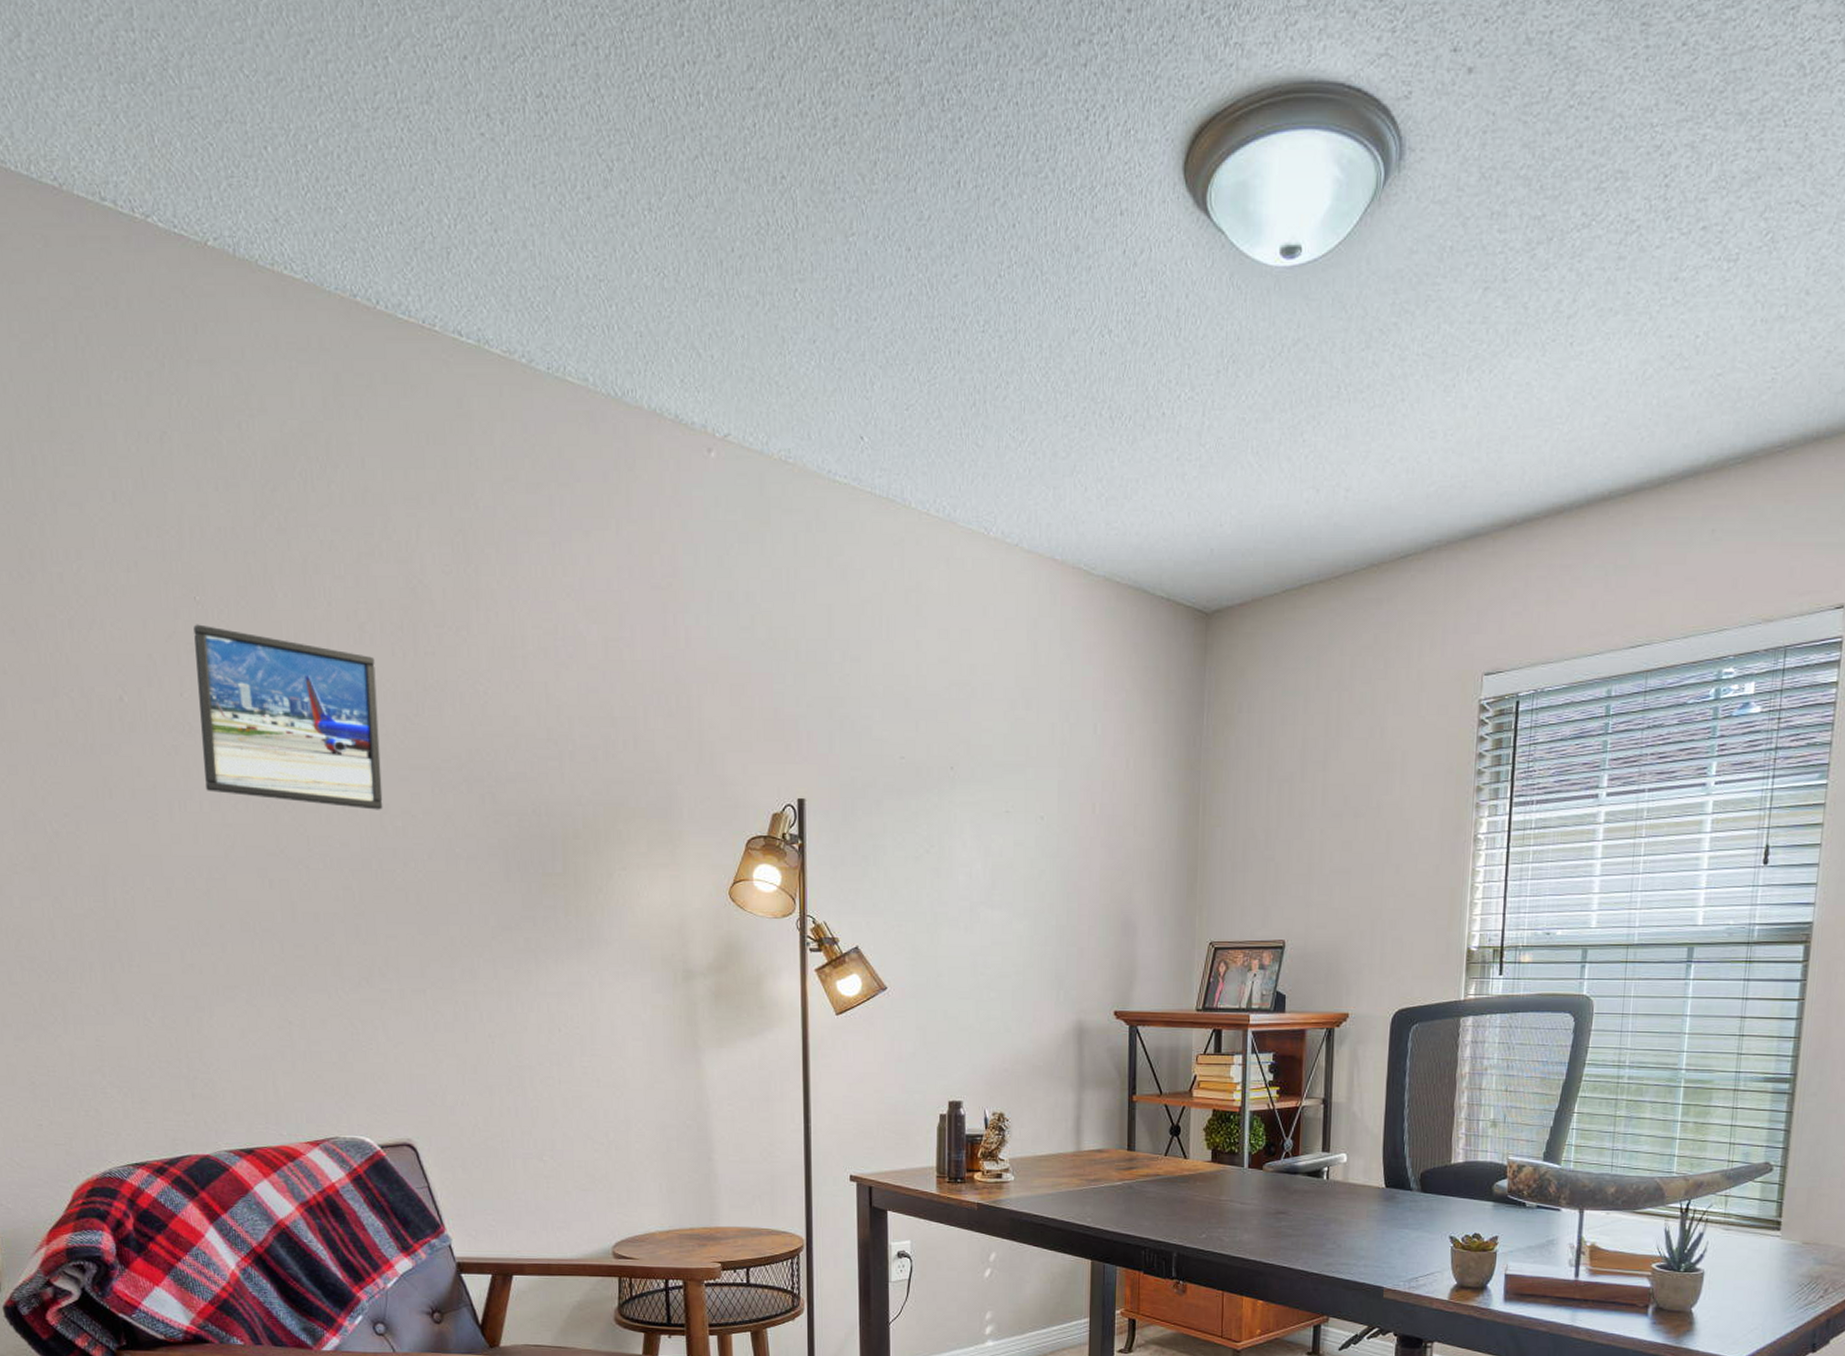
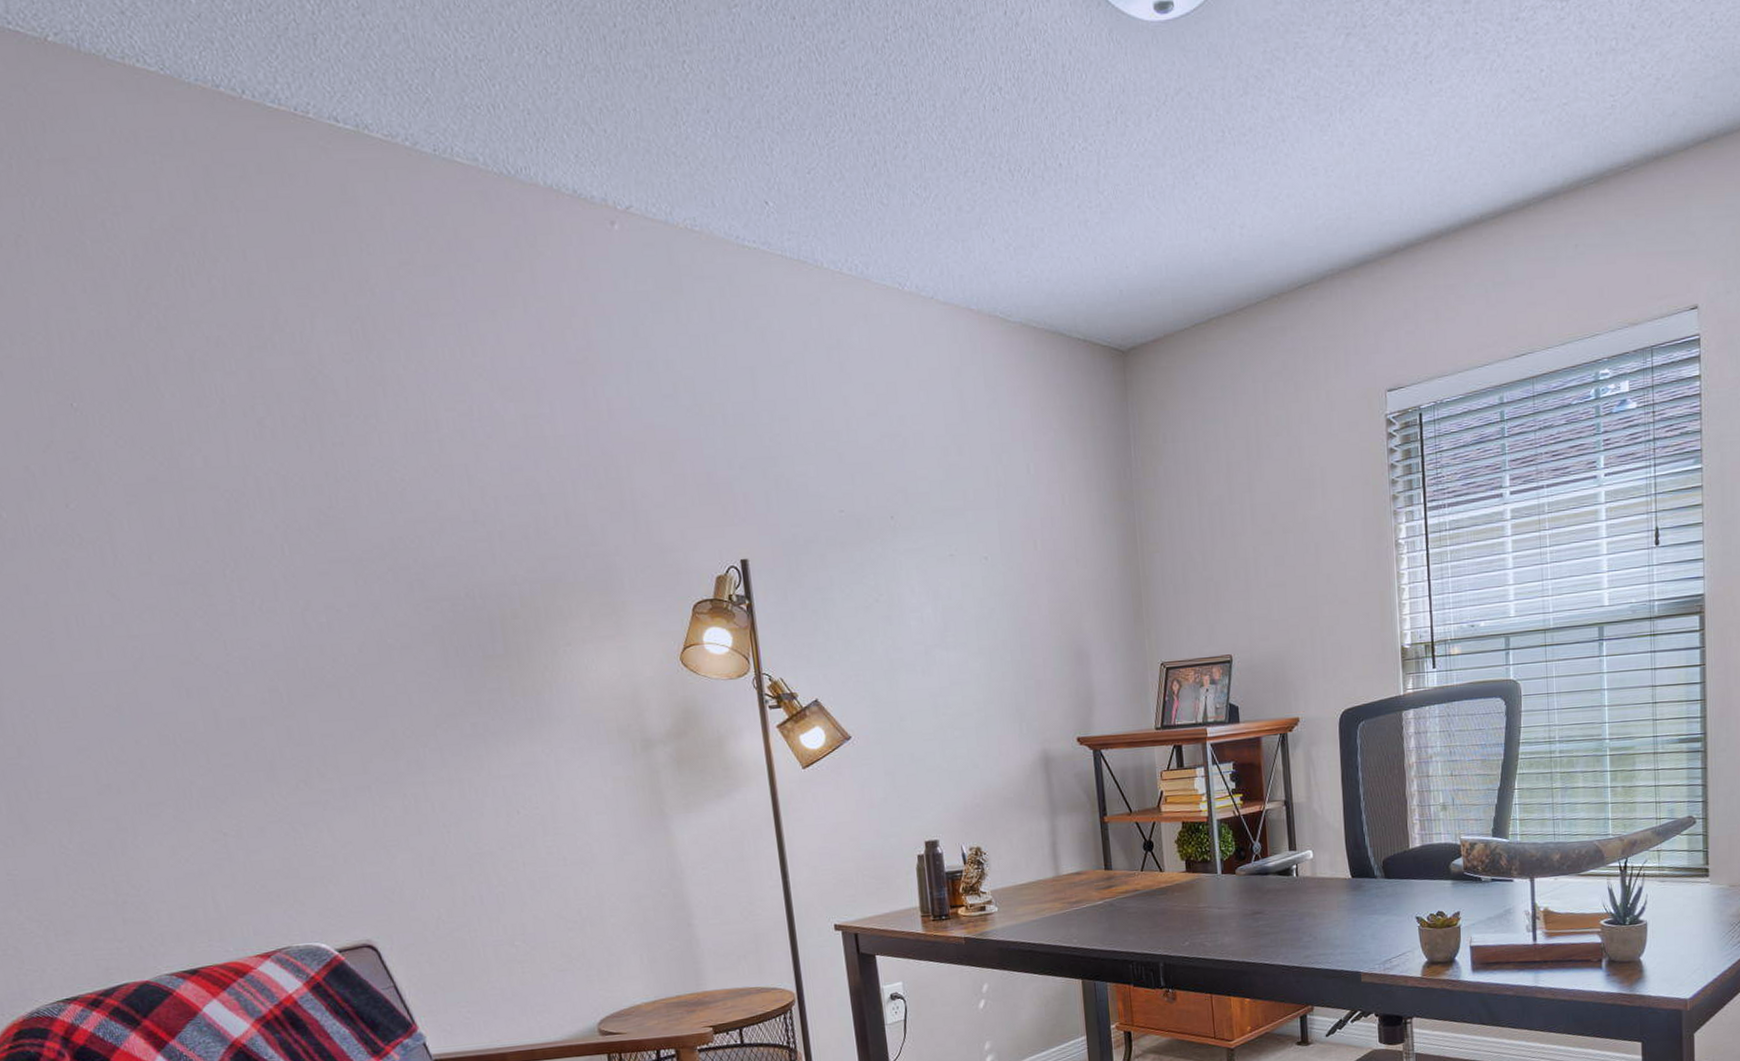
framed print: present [194,624,383,810] -> none [73,431,304,608]

